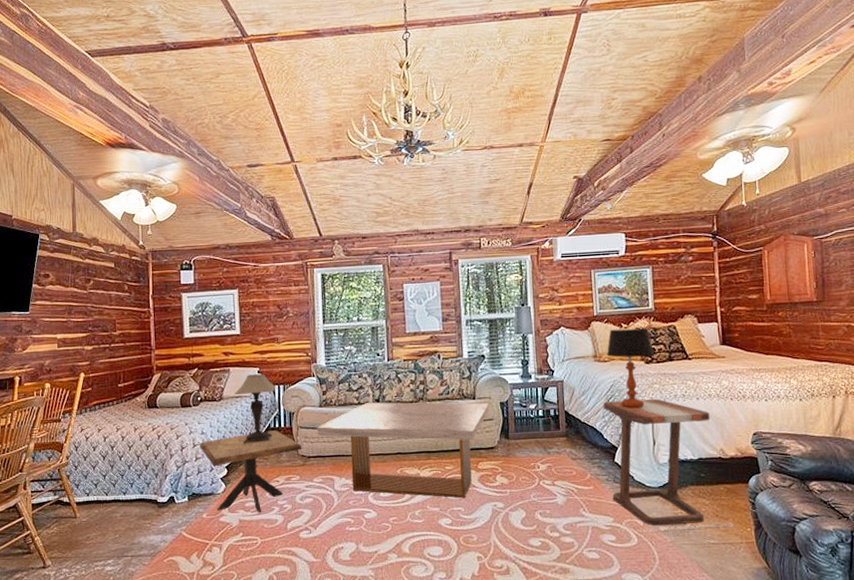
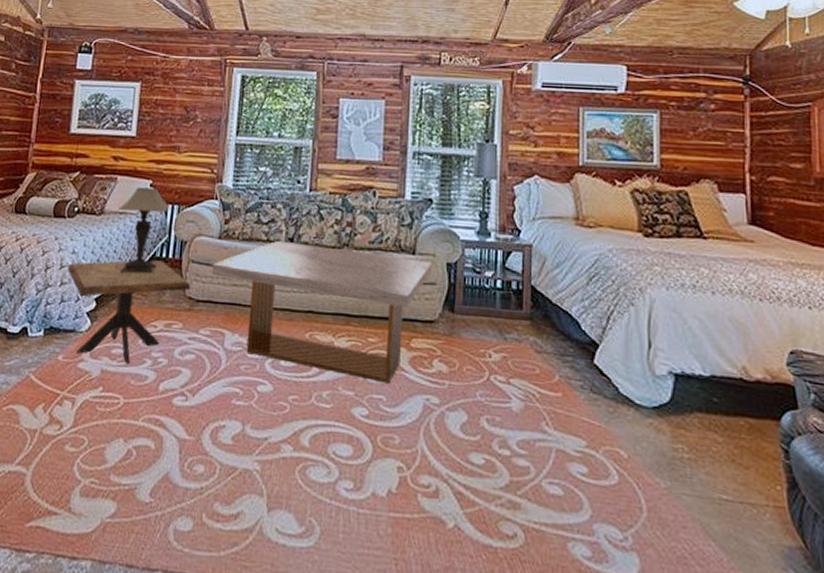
side table: present [603,399,734,534] -> none [583,281,757,481]
table lamp: present [606,328,654,409] -> none [592,186,656,295]

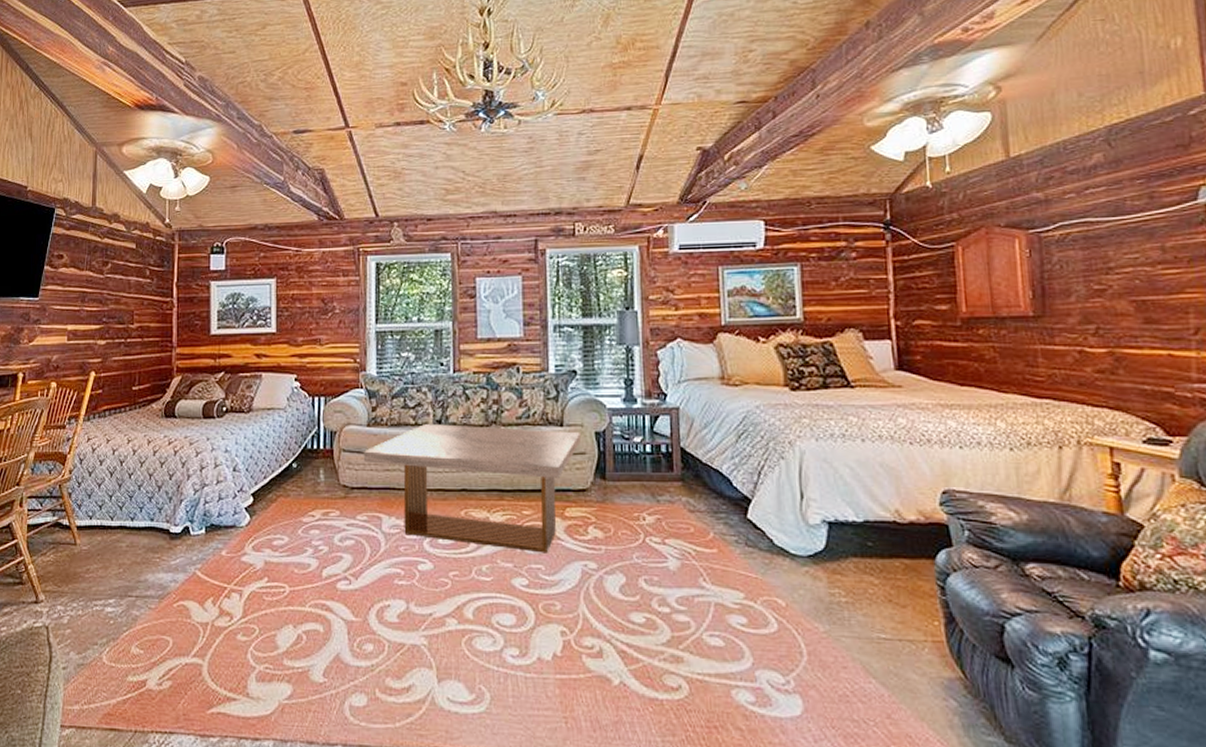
side table: present [67,260,191,365] -> none [221,452,344,554]
table lamp: present [119,187,169,275] -> none [266,382,316,467]

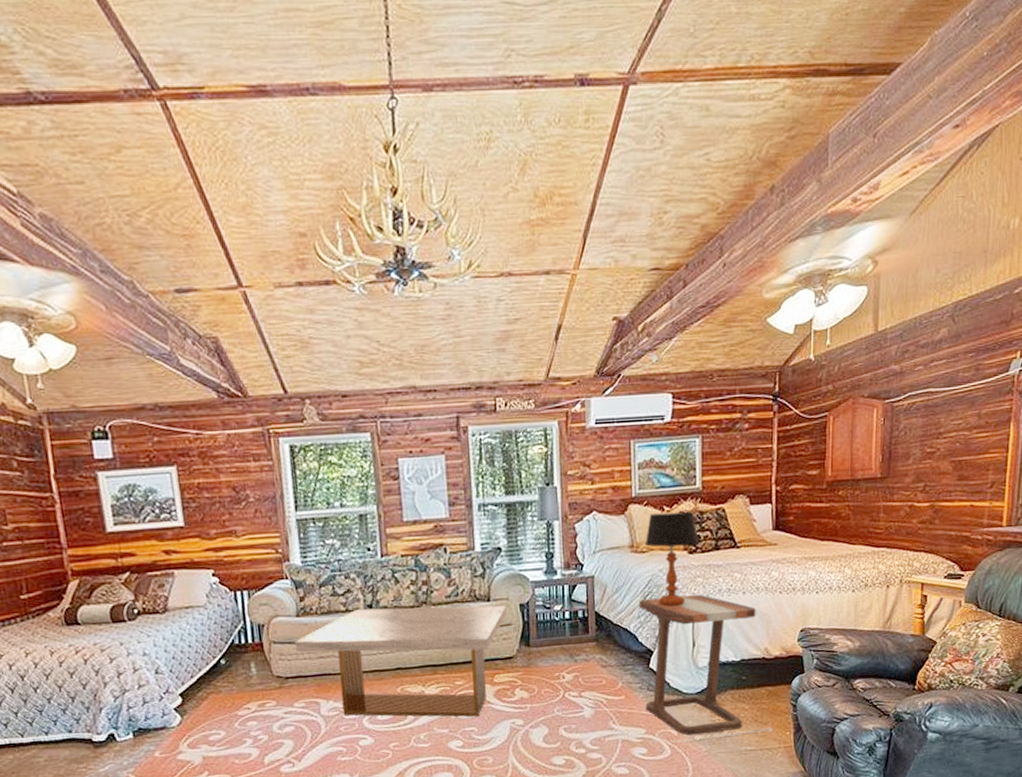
side table: none [732,438,915,619] -> present [638,595,773,744]
table lamp: none [737,343,803,449] -> present [644,511,699,606]

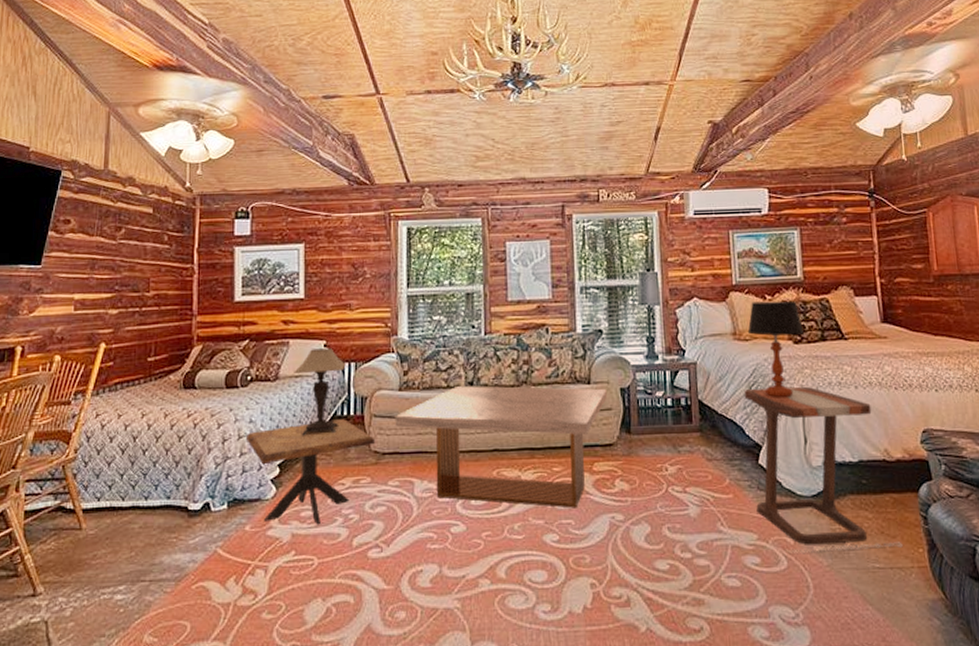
side table: none [141,647,277,747] -> present [245,419,376,525]
table lamp: none [183,577,238,666] -> present [294,348,346,436]

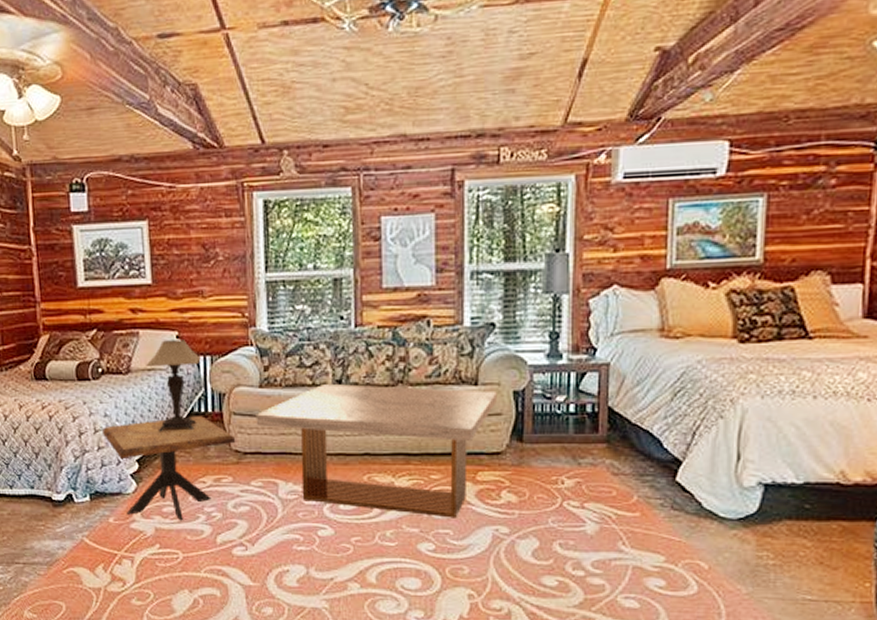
side table: present [743,387,903,555] -> none [666,396,845,580]
table lamp: present [747,301,804,398] -> none [679,289,754,408]

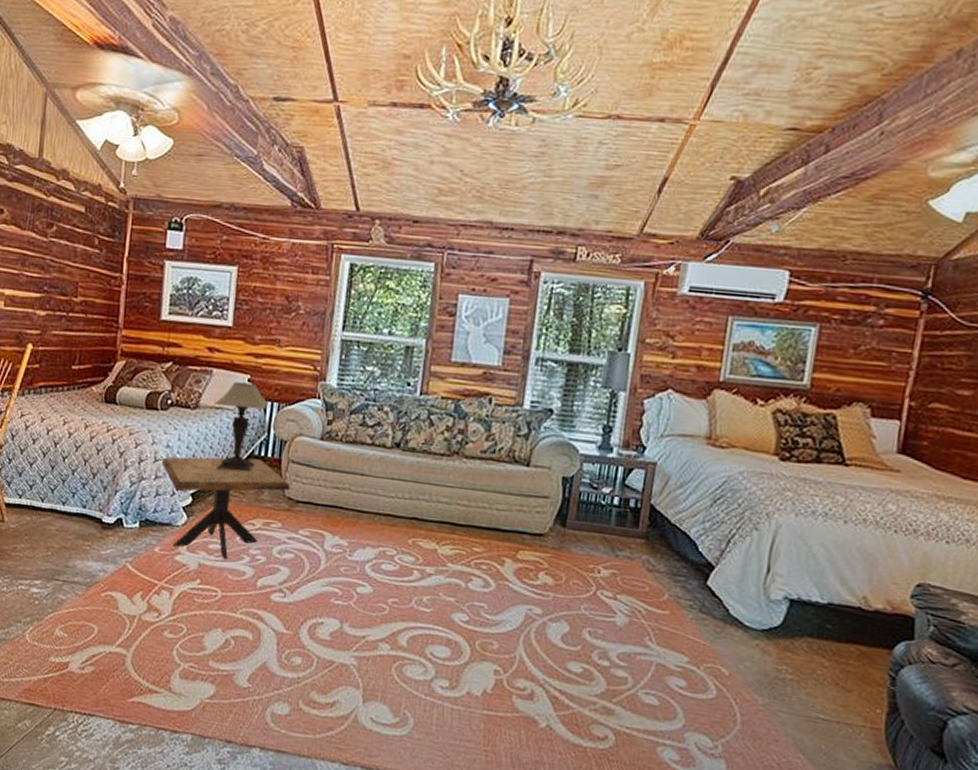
coffee table: present [255,383,497,518] -> none [312,444,547,593]

